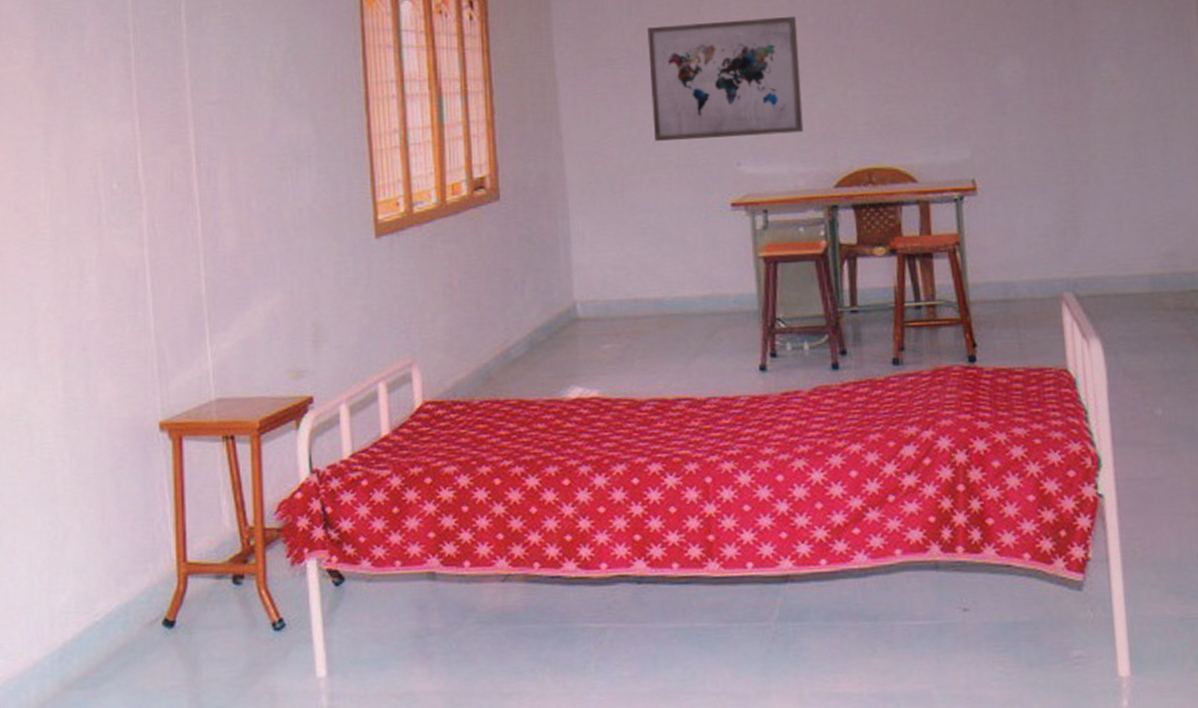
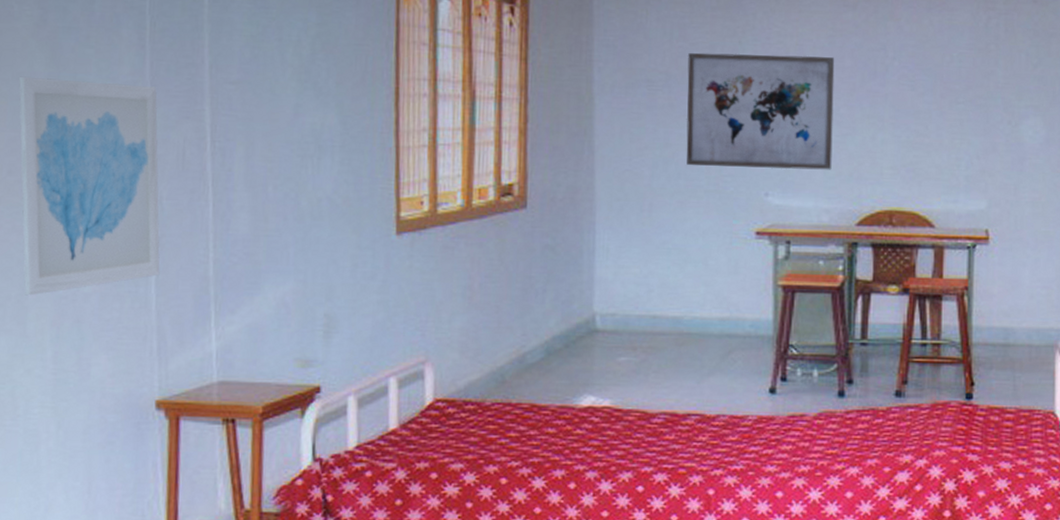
wall art: none [20,114,156,328] -> present [18,76,160,296]

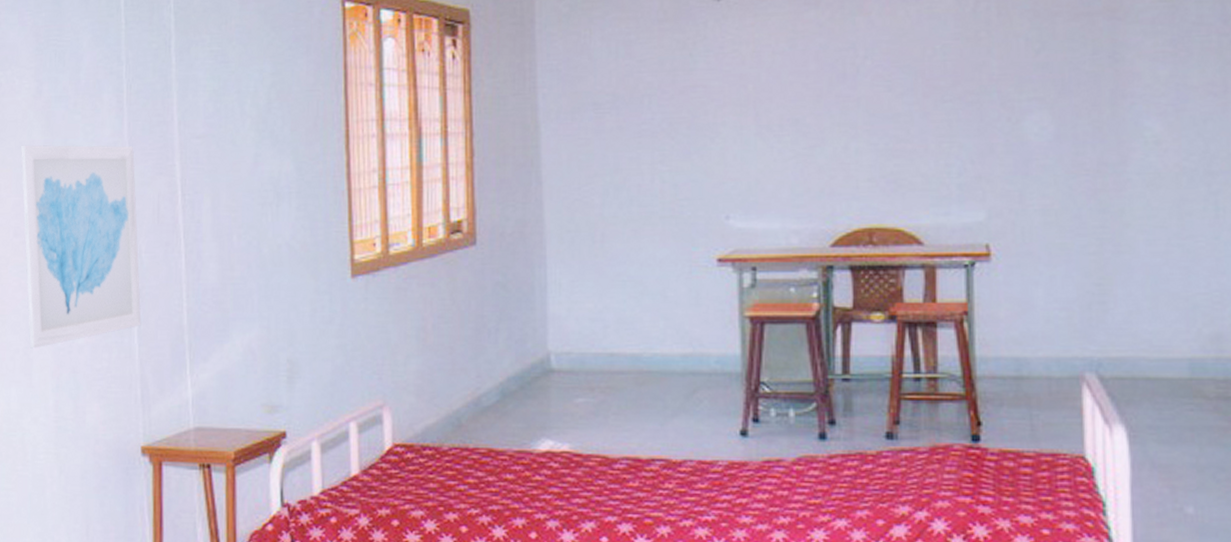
wall art: present [686,52,835,170] -> none [636,62,800,191]

